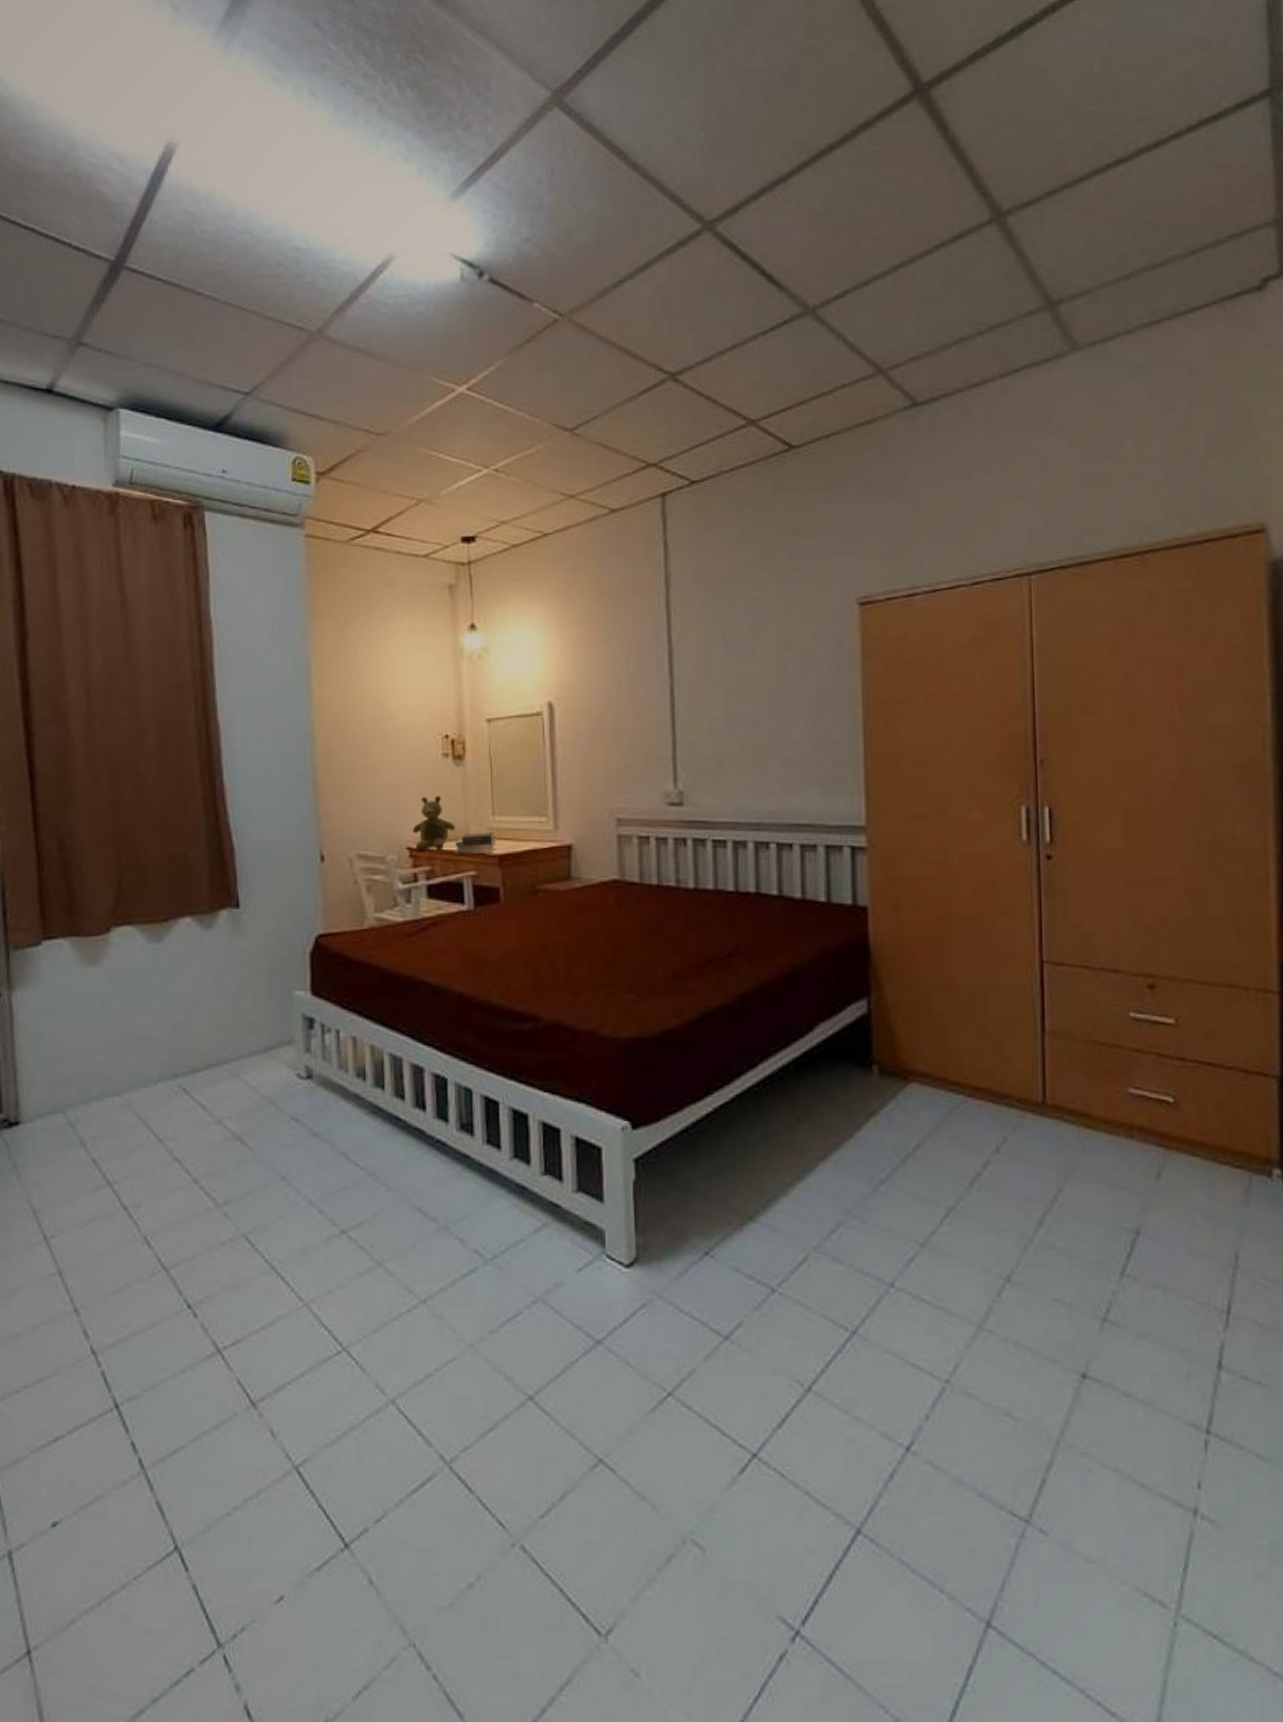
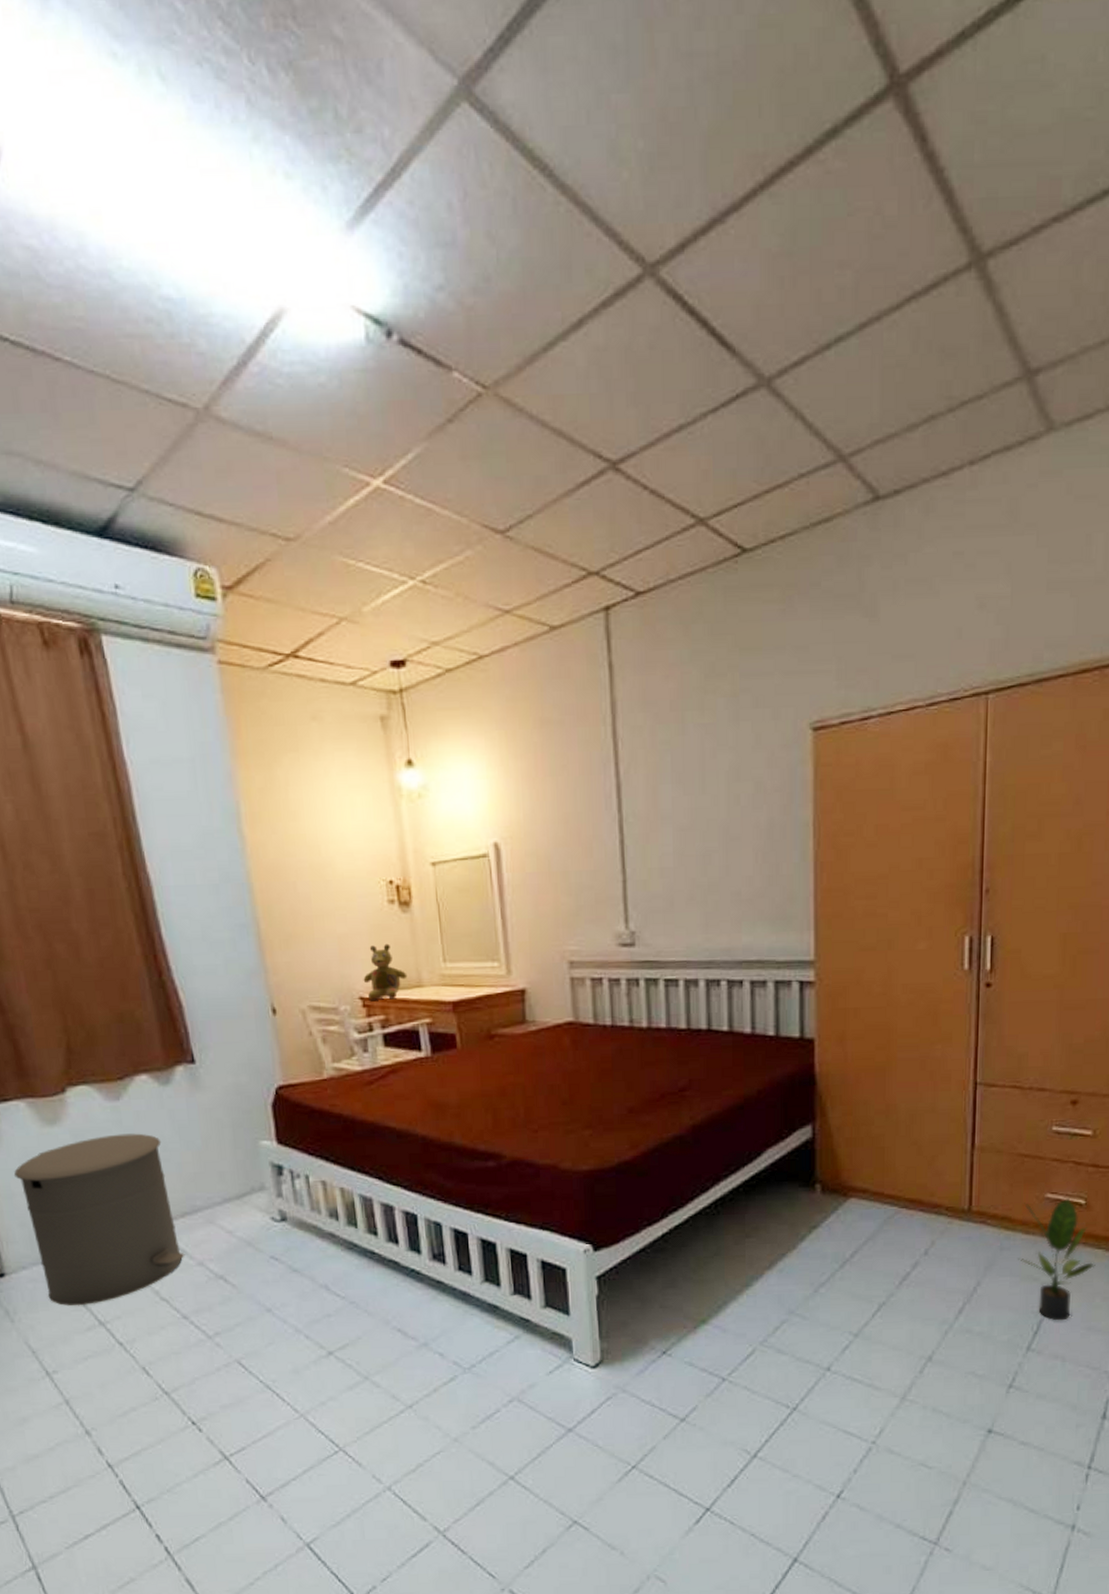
trash can: none [46,977,204,1162] -> present [13,1133,185,1306]
books: present [454,833,497,855] -> none [408,979,450,1003]
potted plant: none [1102,1093,1192,1241] -> present [1018,1197,1096,1321]

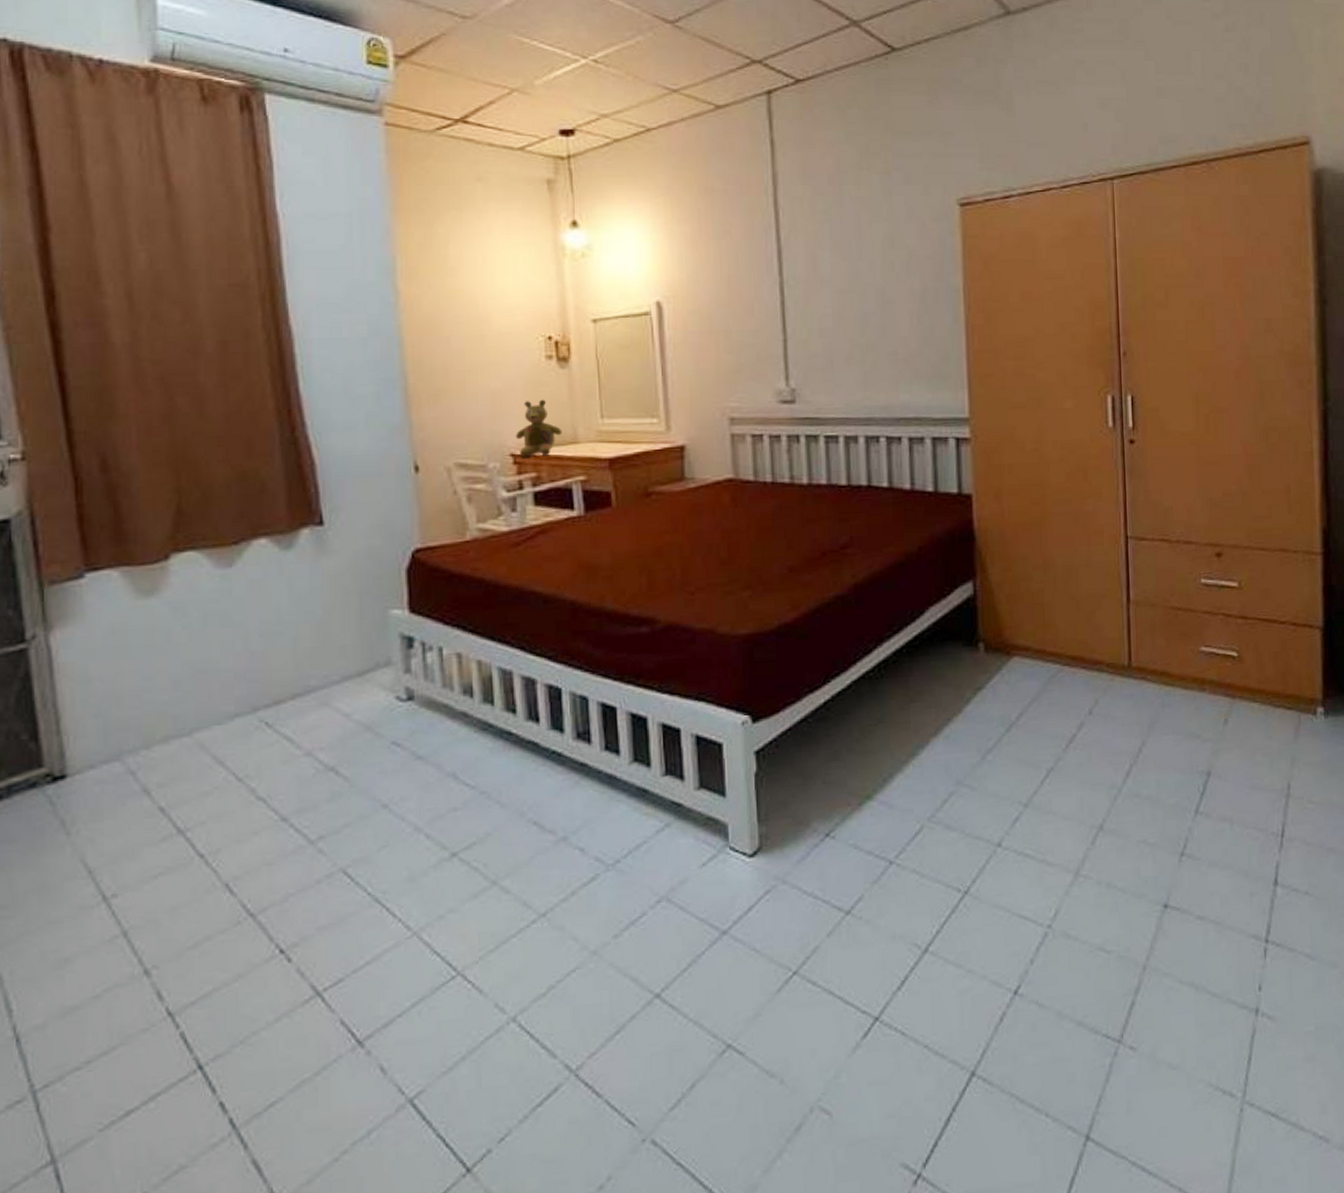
trash can: present [13,1133,185,1306] -> none [93,604,291,811]
potted plant: present [1018,1197,1096,1321] -> none [1179,650,1253,780]

